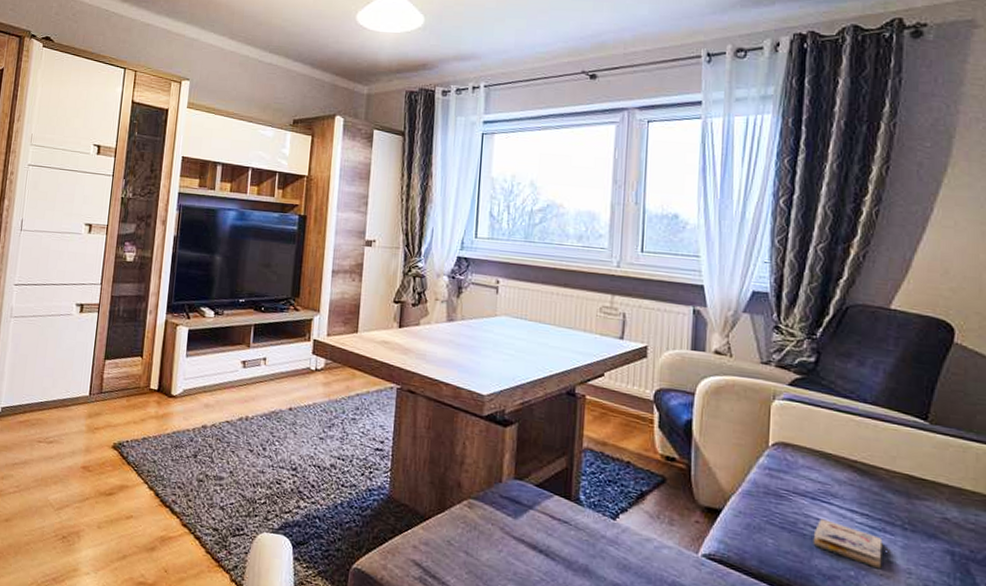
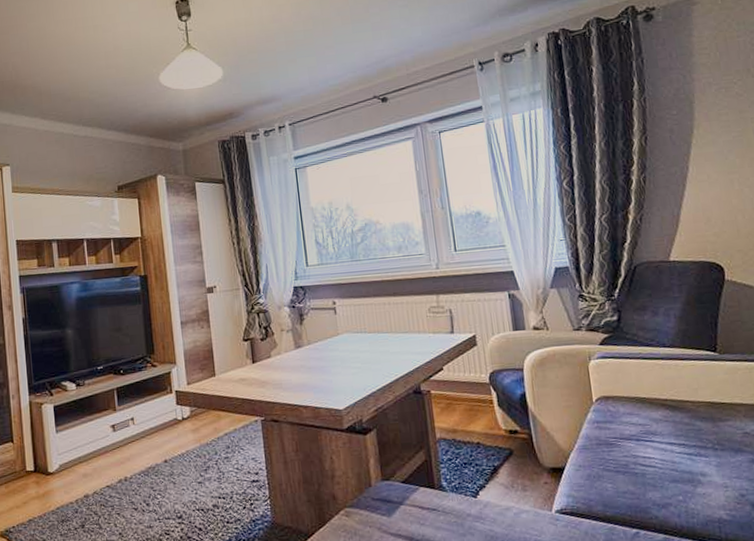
paperback book: present [813,519,897,569] -> none [643,456,715,489]

